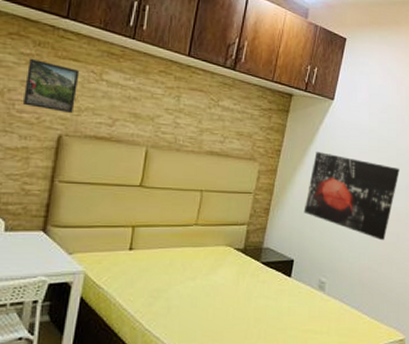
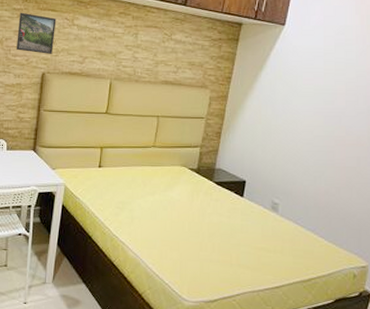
wall art: present [303,151,400,241] -> none [255,76,360,165]

